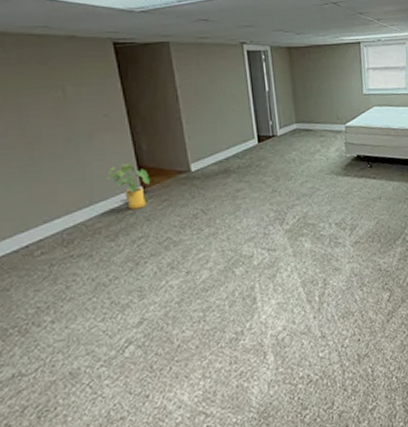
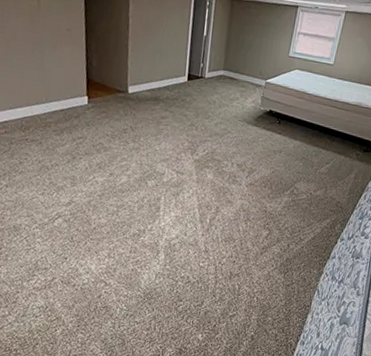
house plant: present [107,163,150,210] -> none [61,74,95,114]

